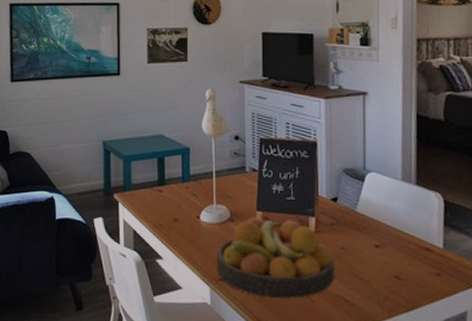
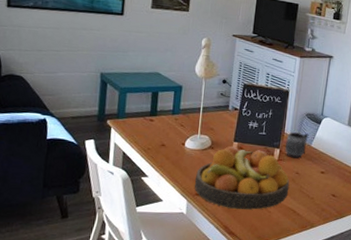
mug: none [322,193,351,229] -> present [285,131,309,158]

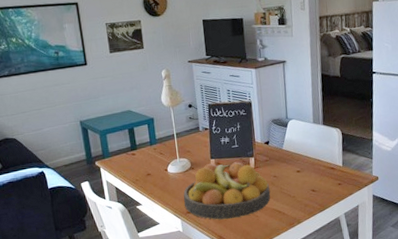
mug: present [285,131,309,158] -> none [258,138,279,164]

